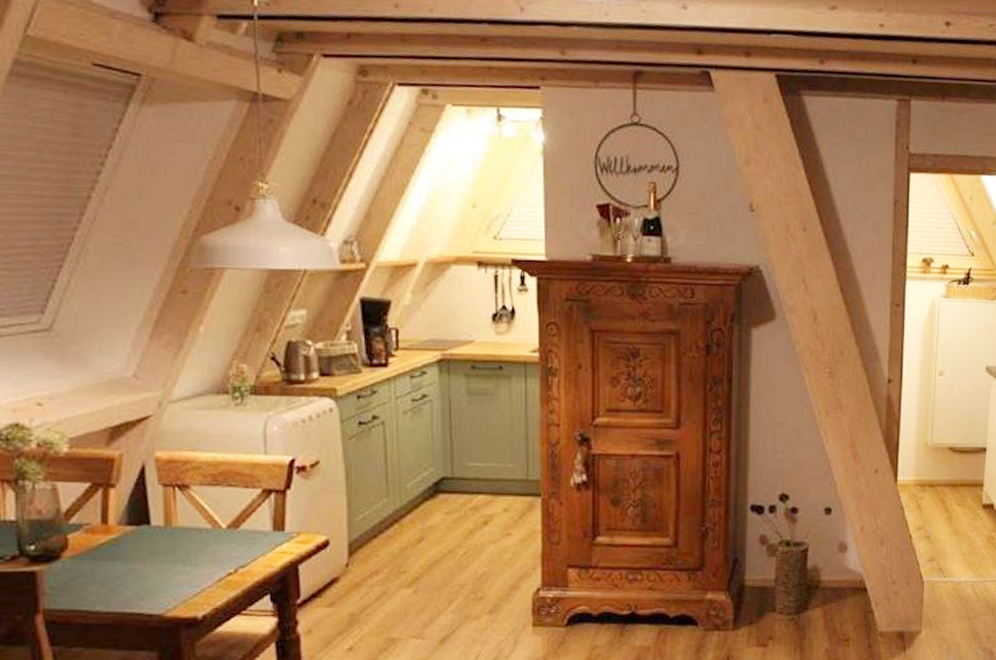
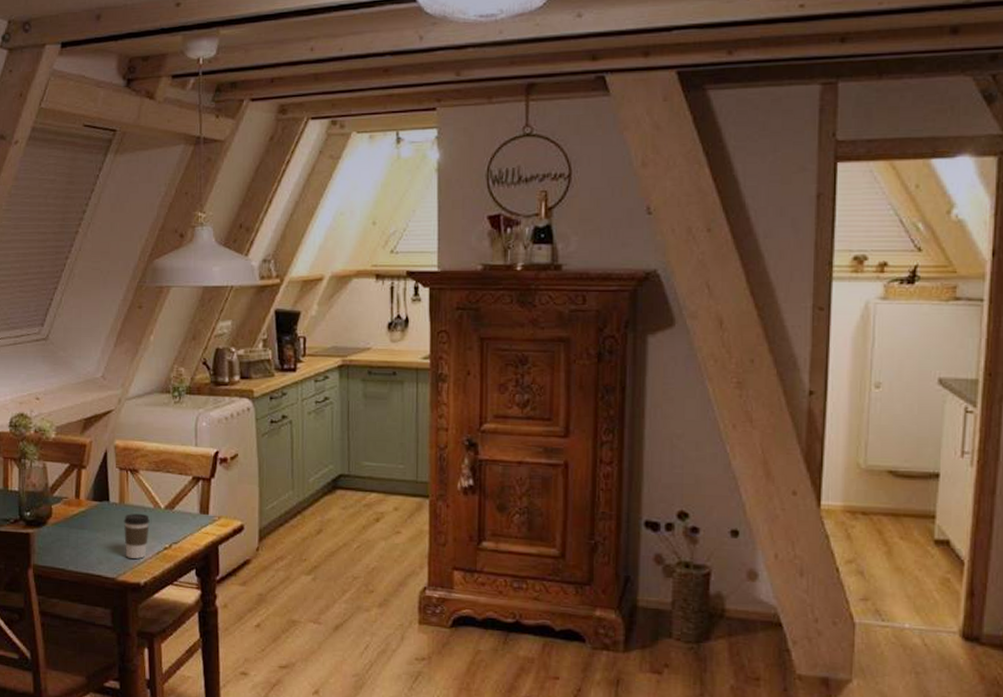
coffee cup: none [171,537,207,589] -> present [123,514,150,559]

